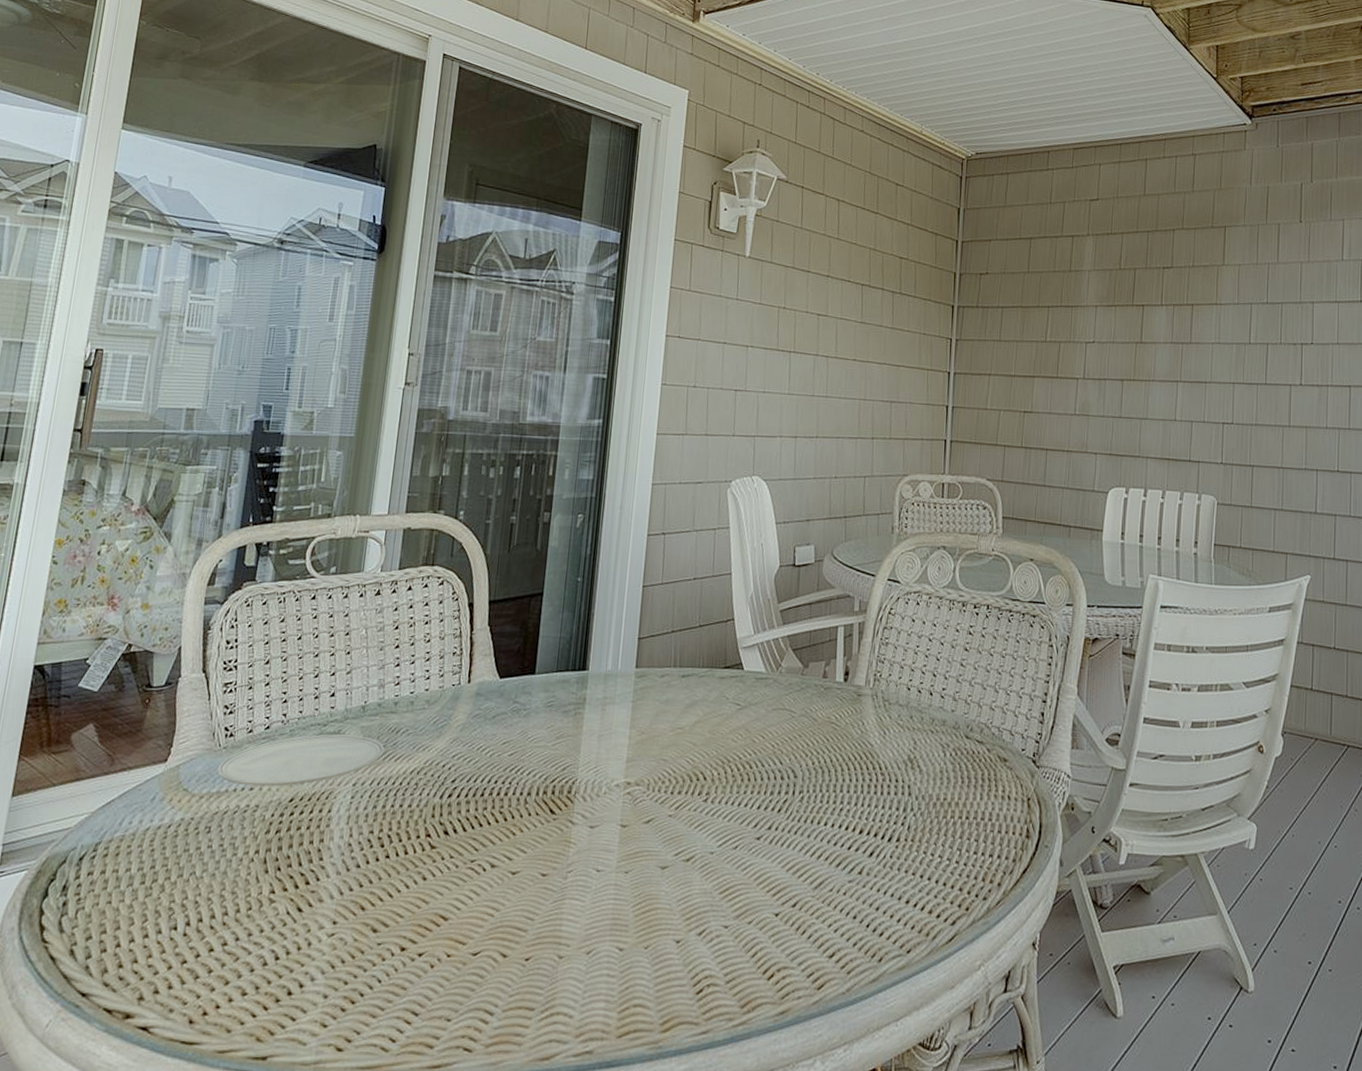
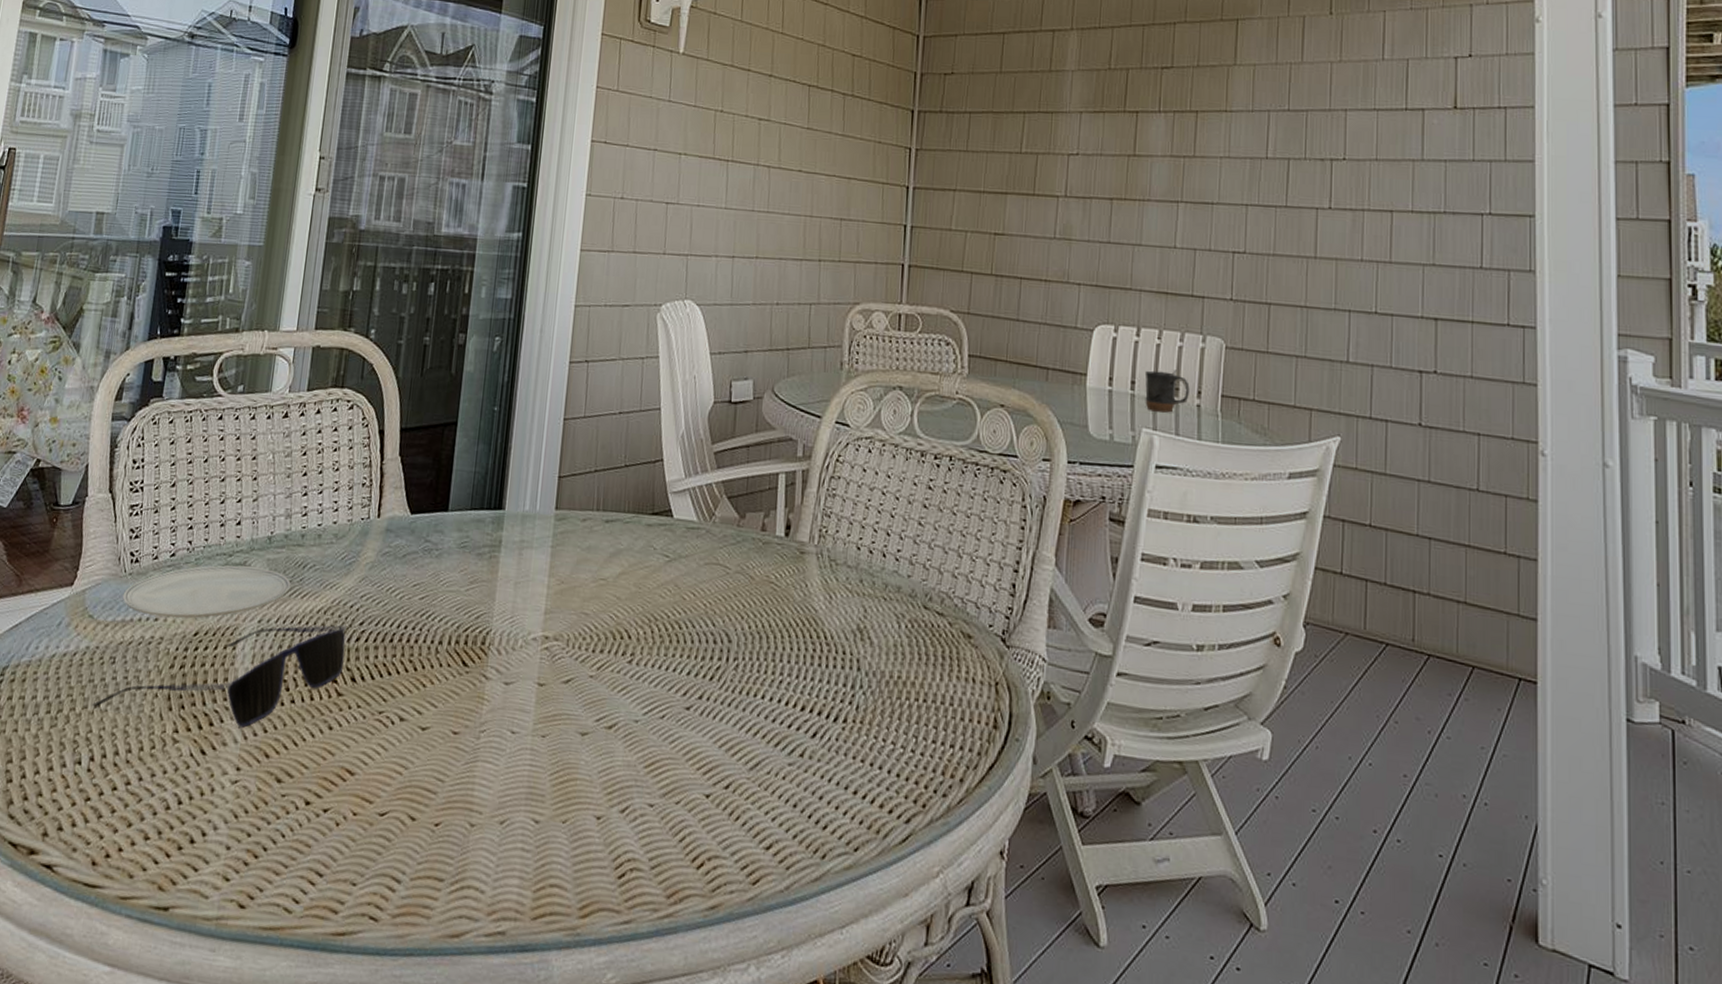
sunglasses: none [187,783,439,884] -> present [92,625,346,728]
mug: none [1151,524,1188,562] -> present [1144,369,1190,414]

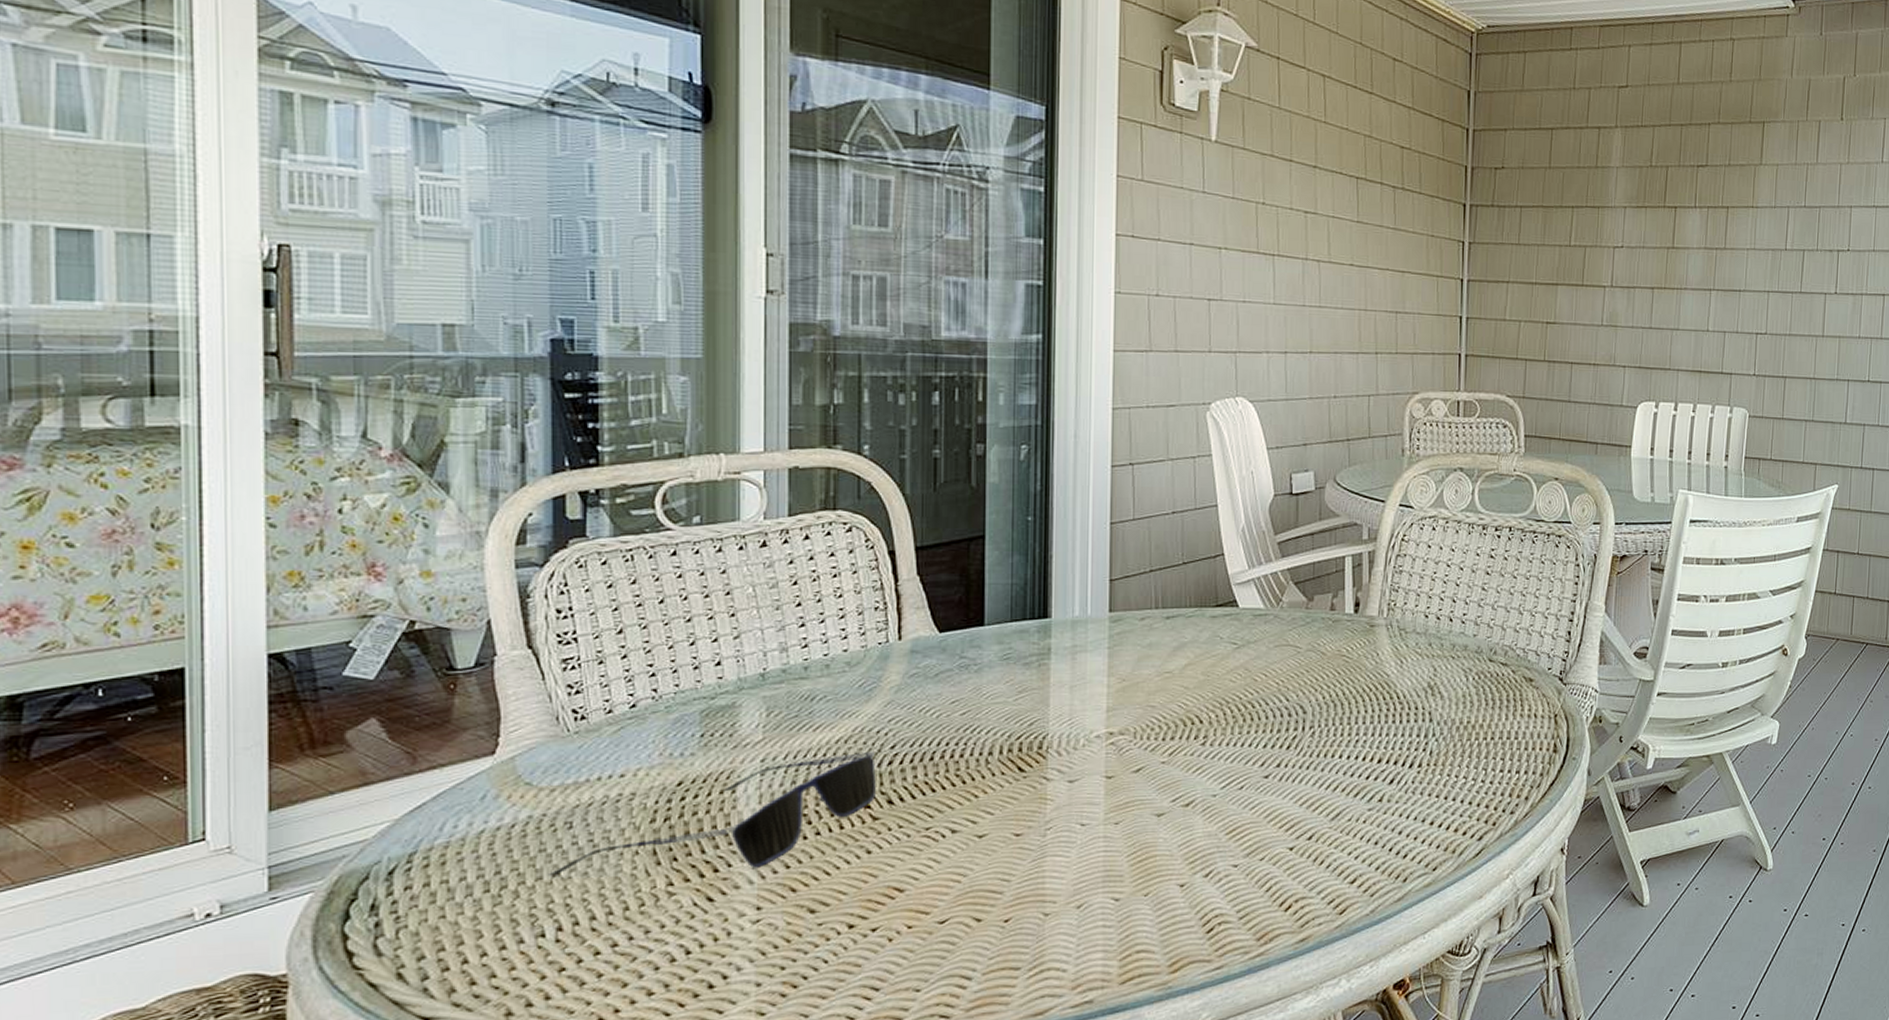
plate: present [122,565,291,619] -> none [570,707,798,772]
mug: present [1144,369,1190,414] -> none [1681,438,1719,476]

